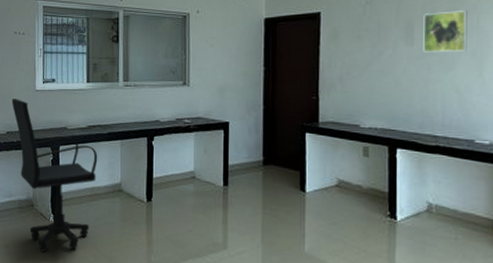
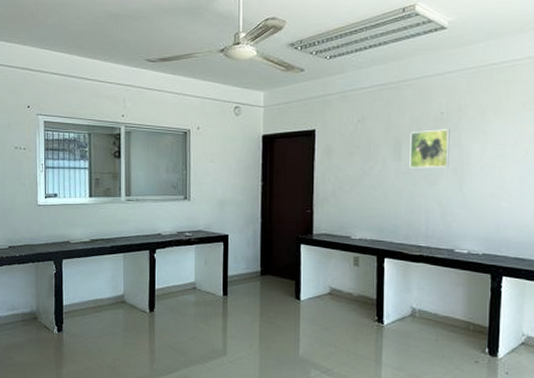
office chair: present [11,99,98,252] -> none [13,213,101,363]

